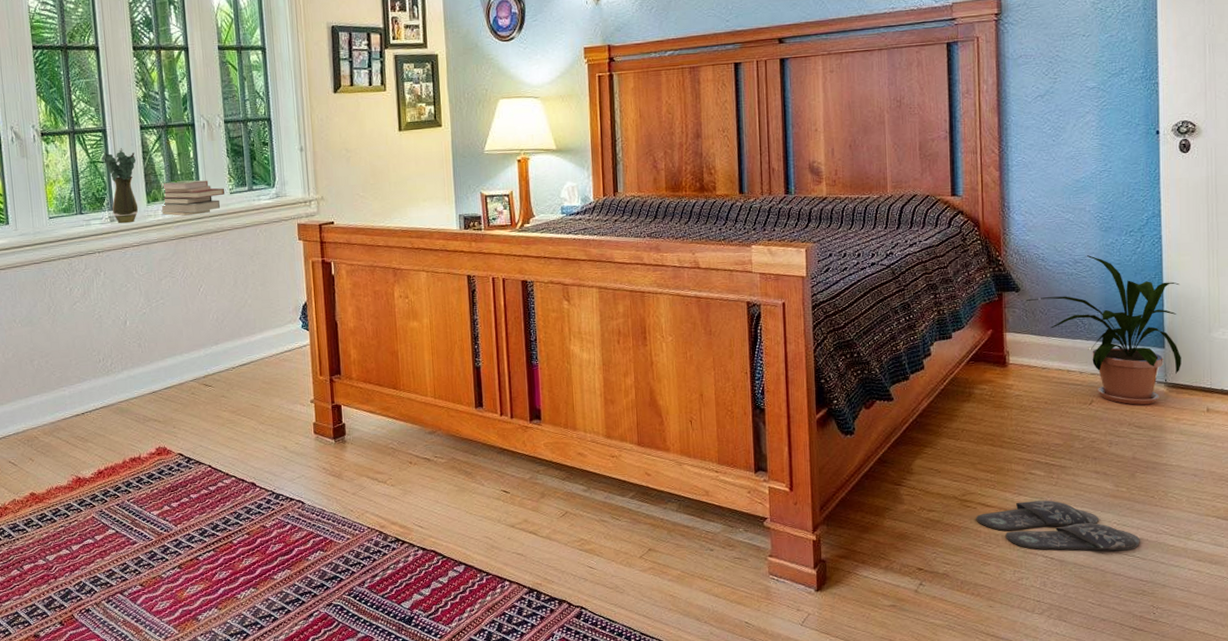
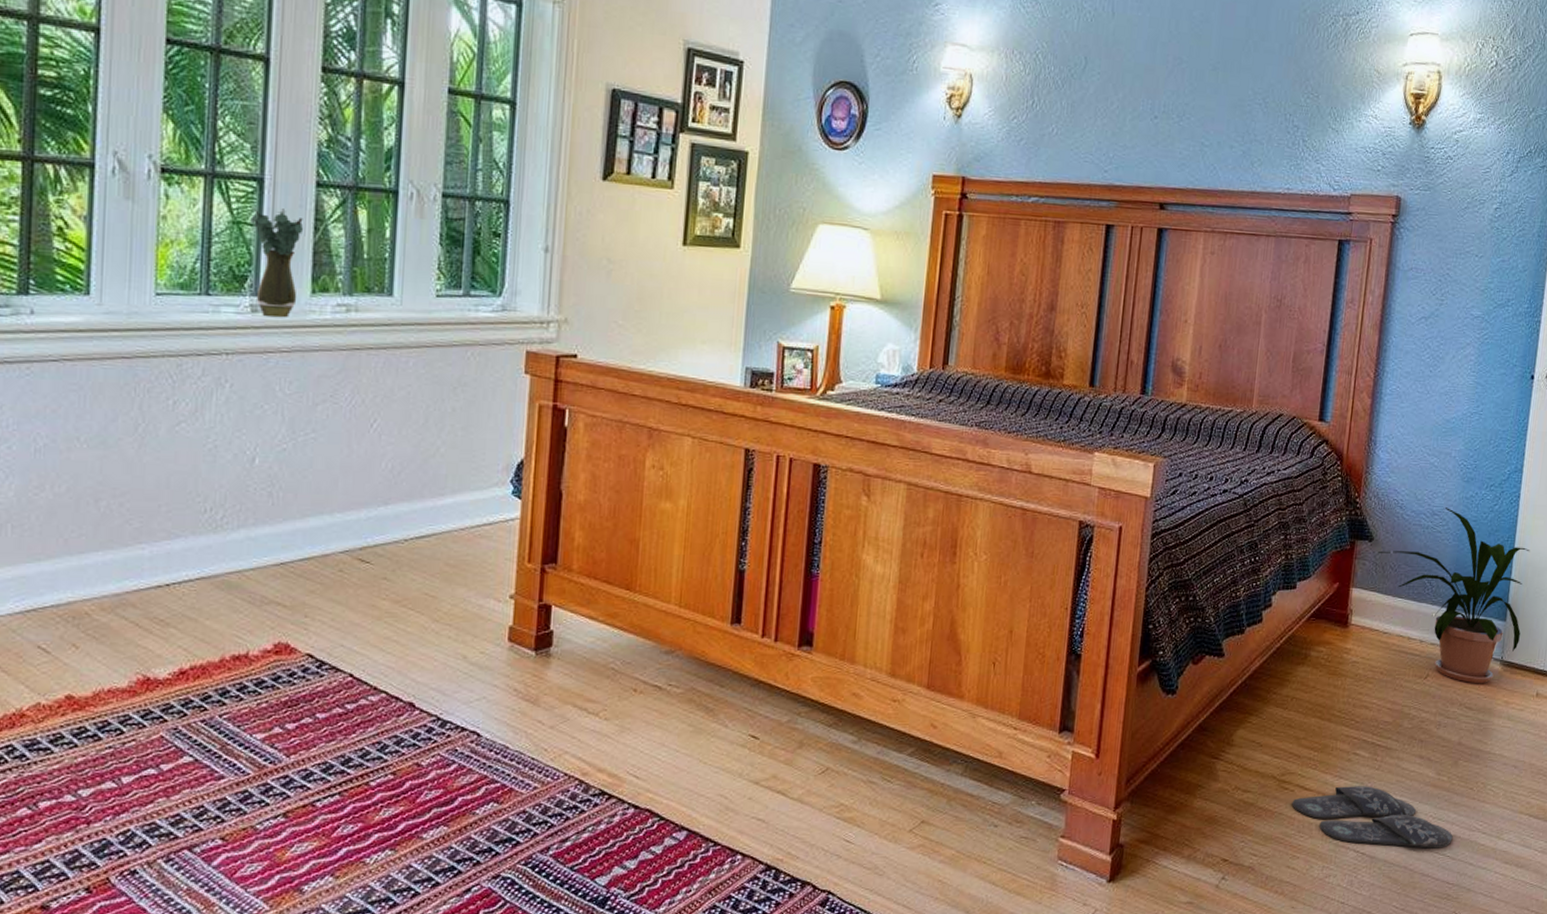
books: present [161,180,224,216] -> none [331,266,428,320]

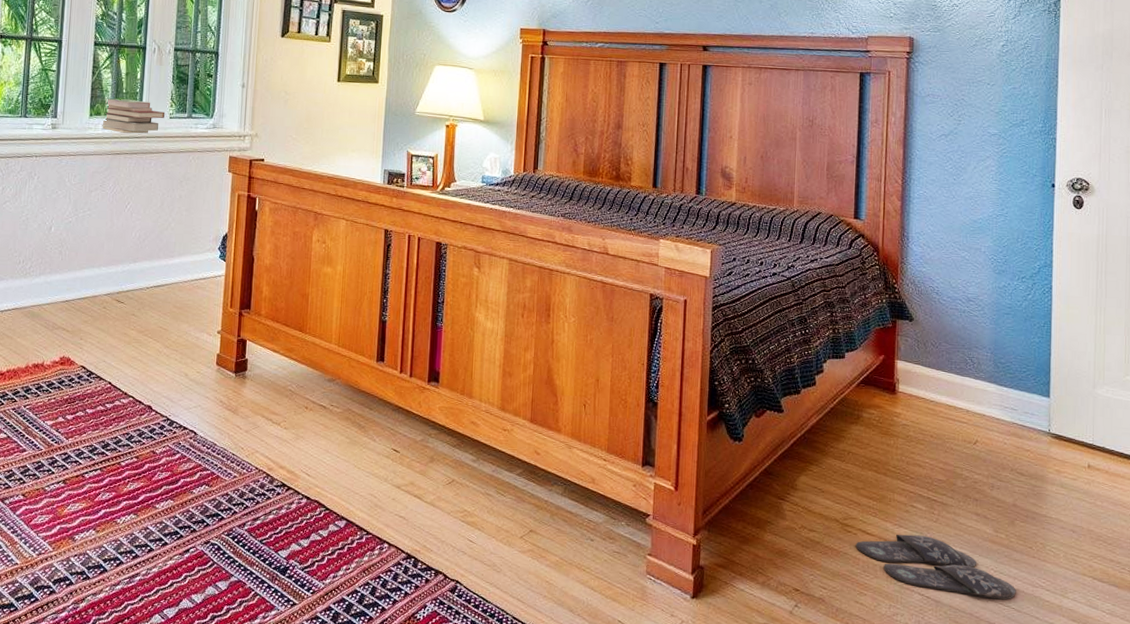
vase: present [250,208,304,318] -> none [53,60,86,133]
books: none [331,266,428,320] -> present [102,98,165,134]
house plant: present [1377,508,1530,684] -> none [918,295,1067,453]

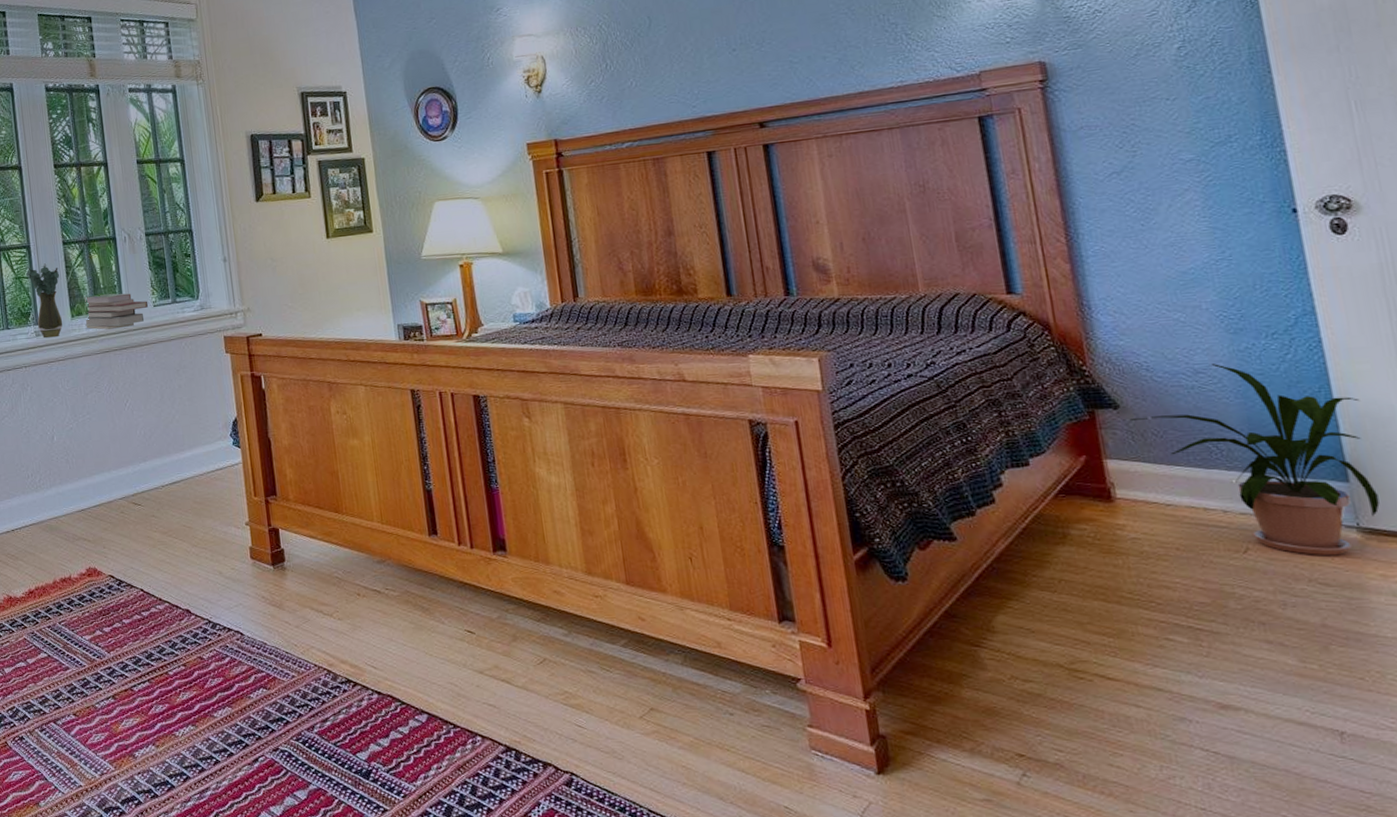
vase: none [53,60,86,133] -> present [26,263,63,339]
slippers: present [855,534,1016,600] -> none [1093,675,1352,749]
house plant: none [918,295,1067,453] -> present [1129,364,1380,556]

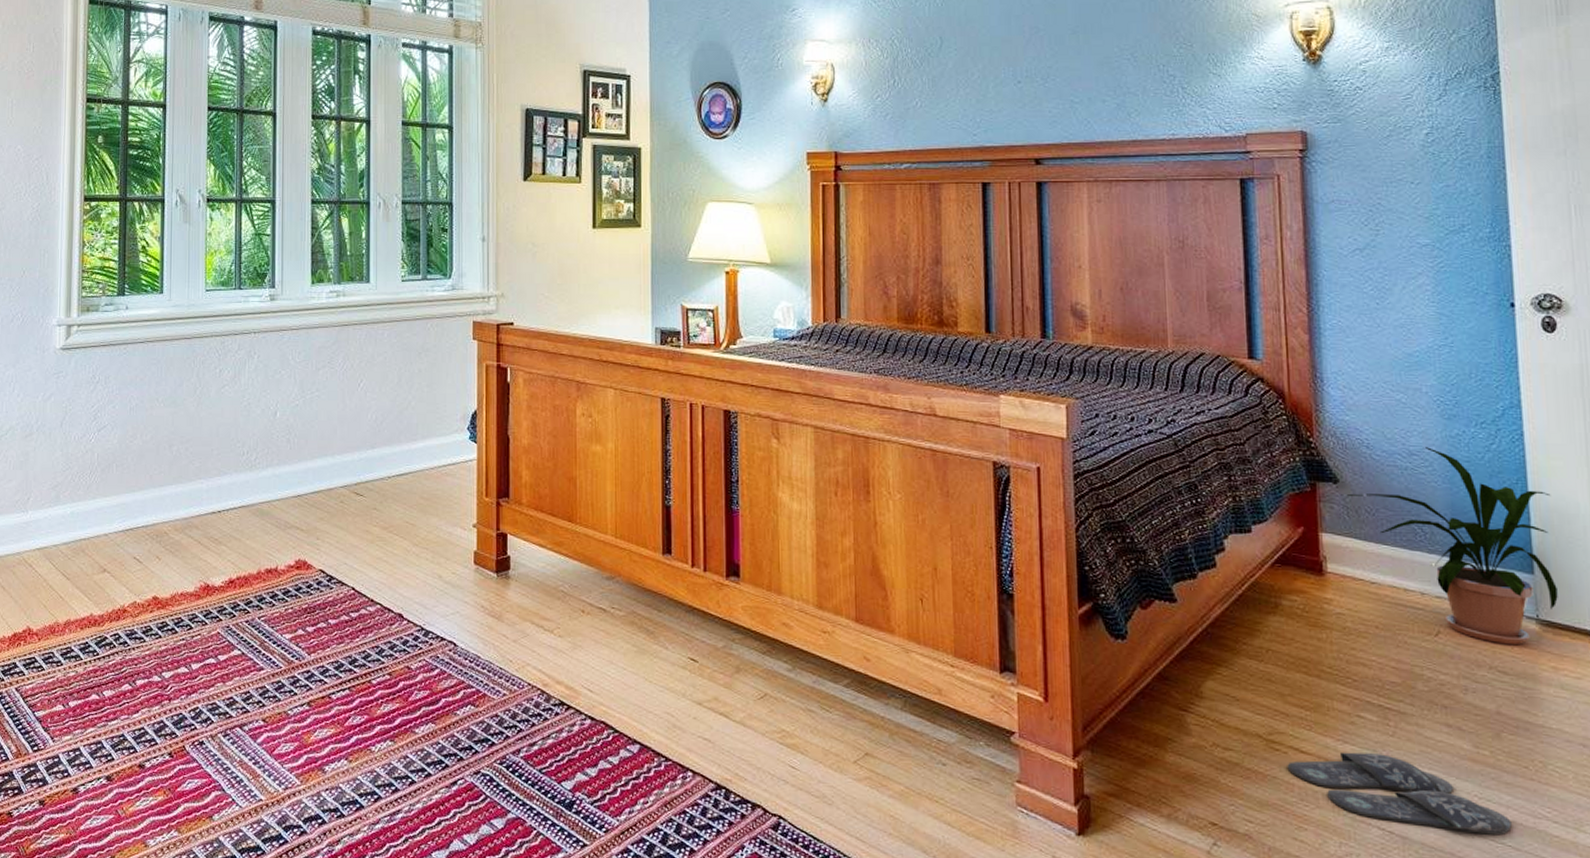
vase: present [26,263,63,339] -> none [267,222,304,304]
books: present [84,293,148,330] -> none [326,262,395,301]
slippers: none [1093,675,1352,749] -> present [1287,752,1512,835]

